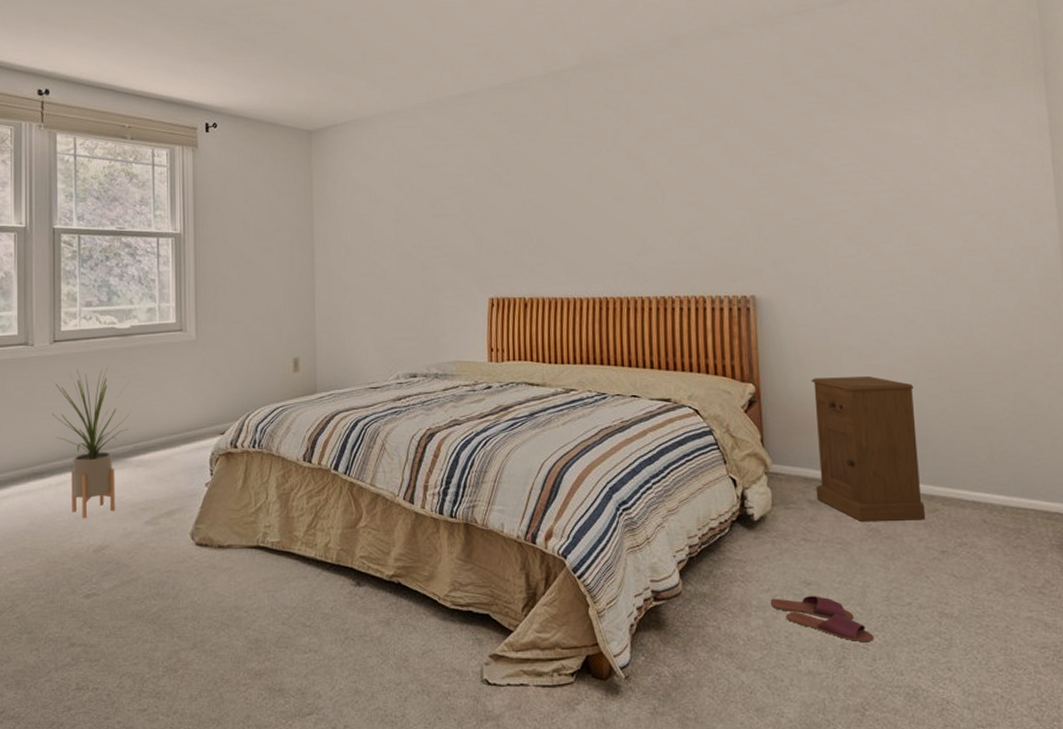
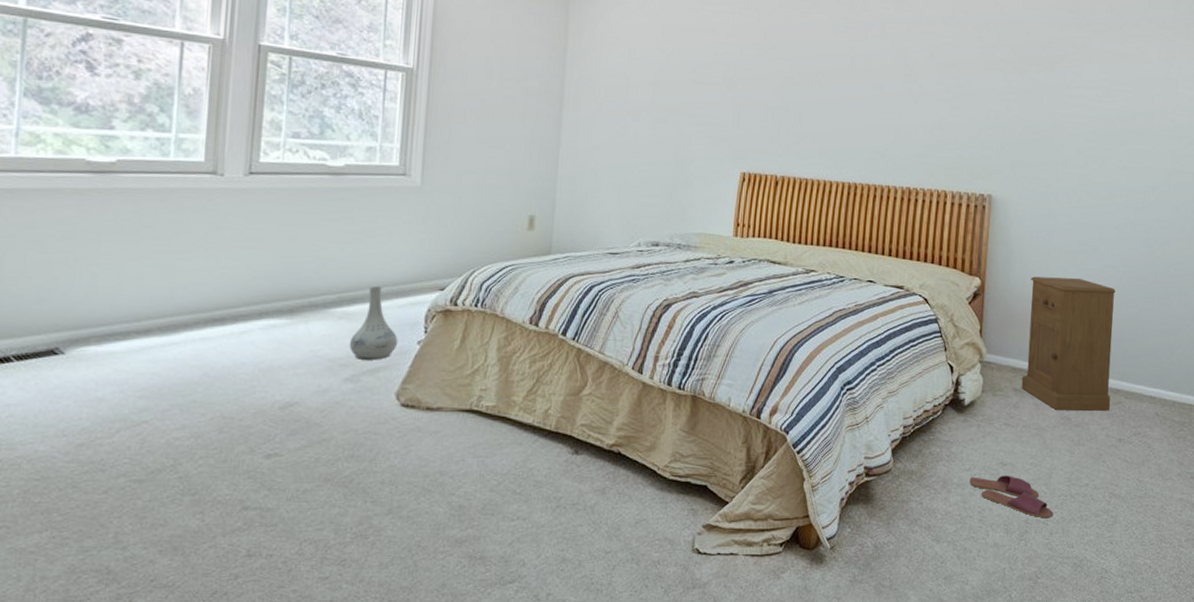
house plant: present [52,367,131,518] -> none [241,207,340,371]
vase: none [147,435,189,503] -> present [349,286,398,360]

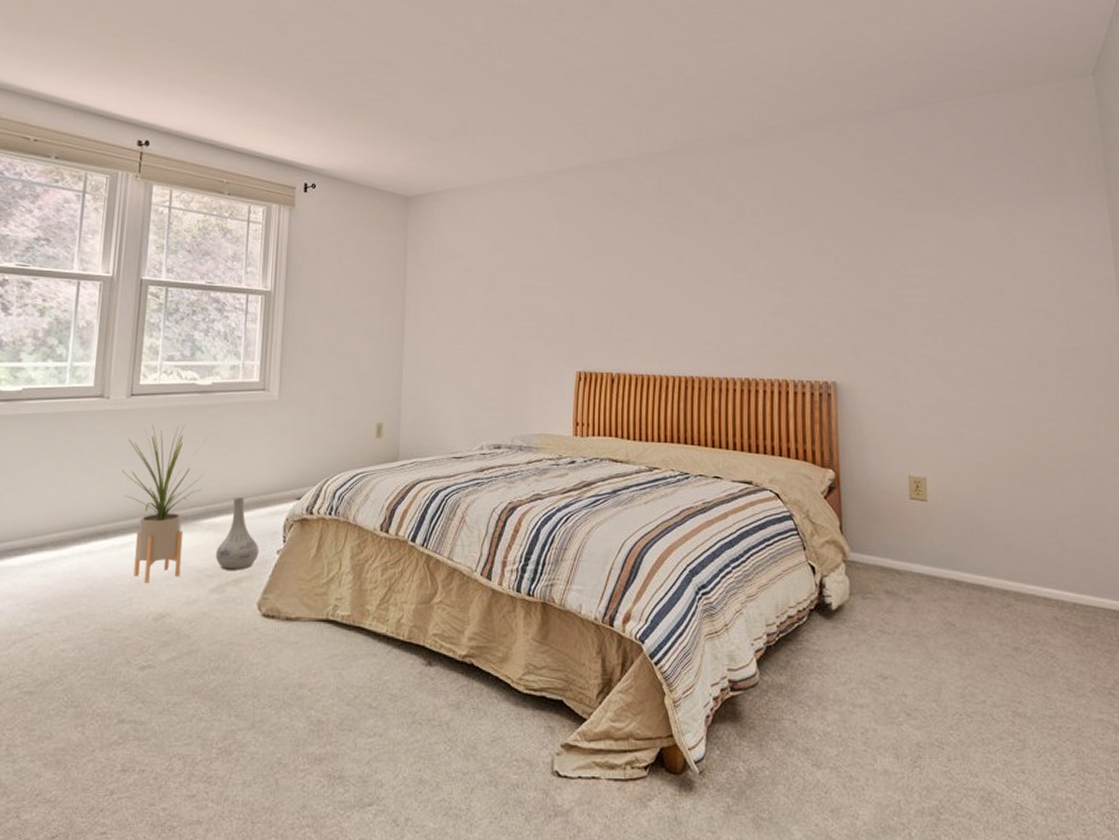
house plant: none [241,207,340,371] -> present [122,424,208,583]
slippers: present [969,476,1054,517] -> none [846,691,949,740]
nightstand: present [1021,276,1116,411] -> none [889,466,1000,615]

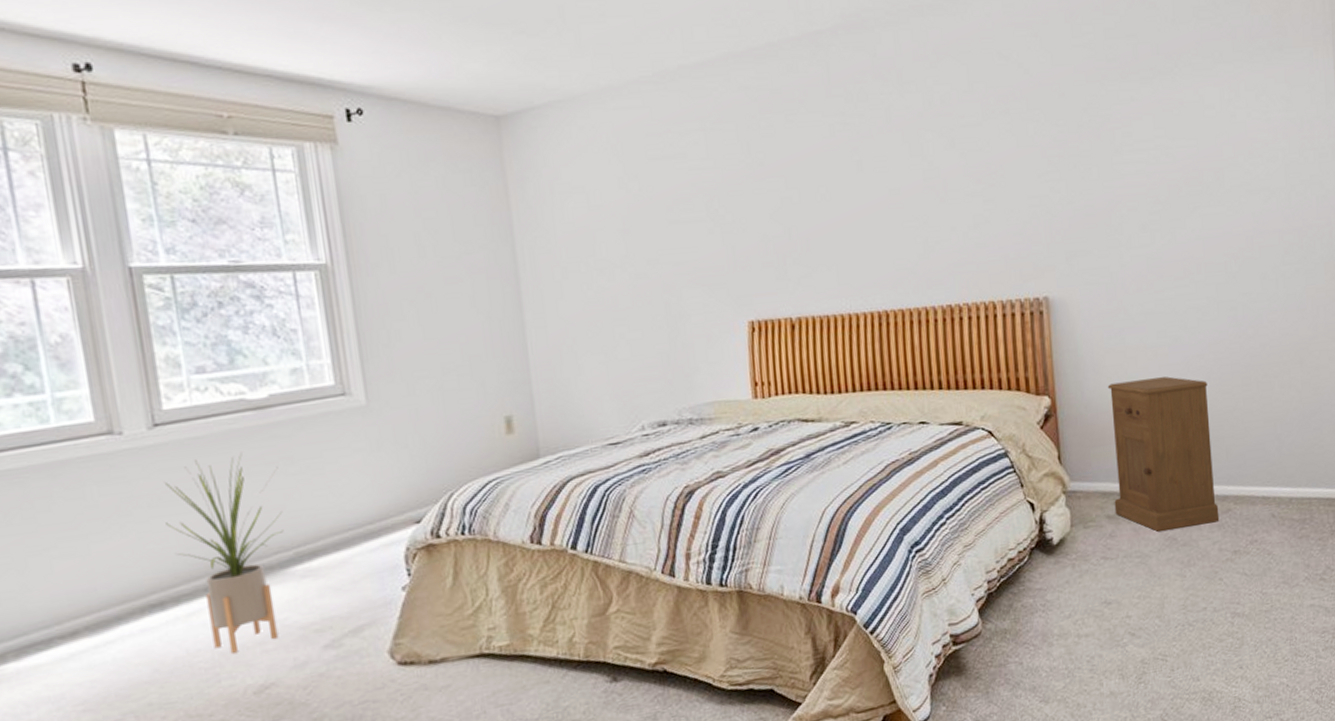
vase: present [215,497,260,570] -> none [320,531,379,621]
nightstand: none [889,466,1000,615] -> present [1107,376,1220,532]

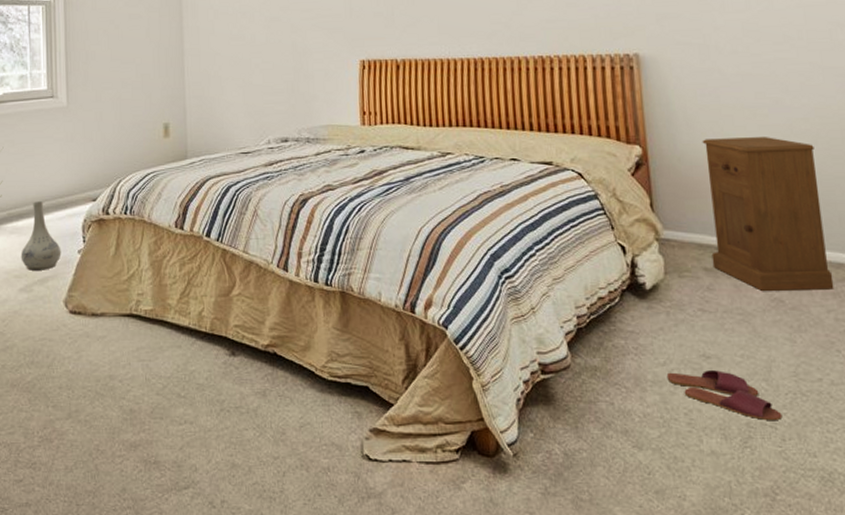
vase: none [320,531,379,621] -> present [20,201,62,271]
slippers: none [1071,614,1172,655] -> present [666,370,783,420]

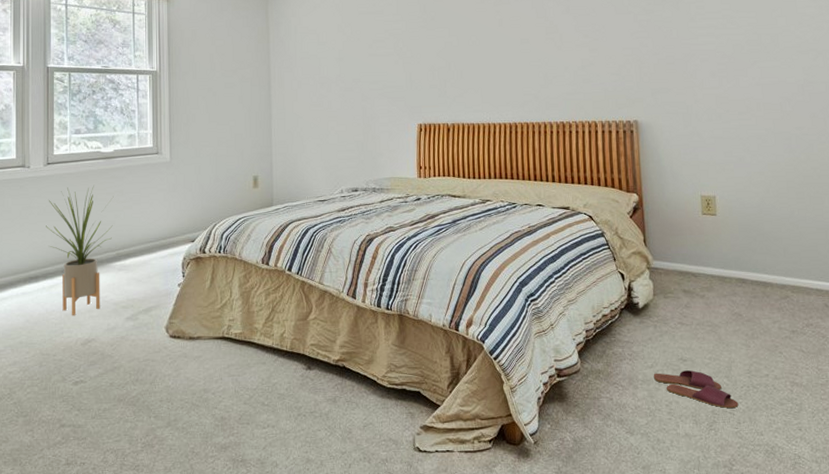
vase: present [20,201,62,271] -> none [128,243,164,302]
nightstand: present [702,137,834,291] -> none [684,187,779,307]

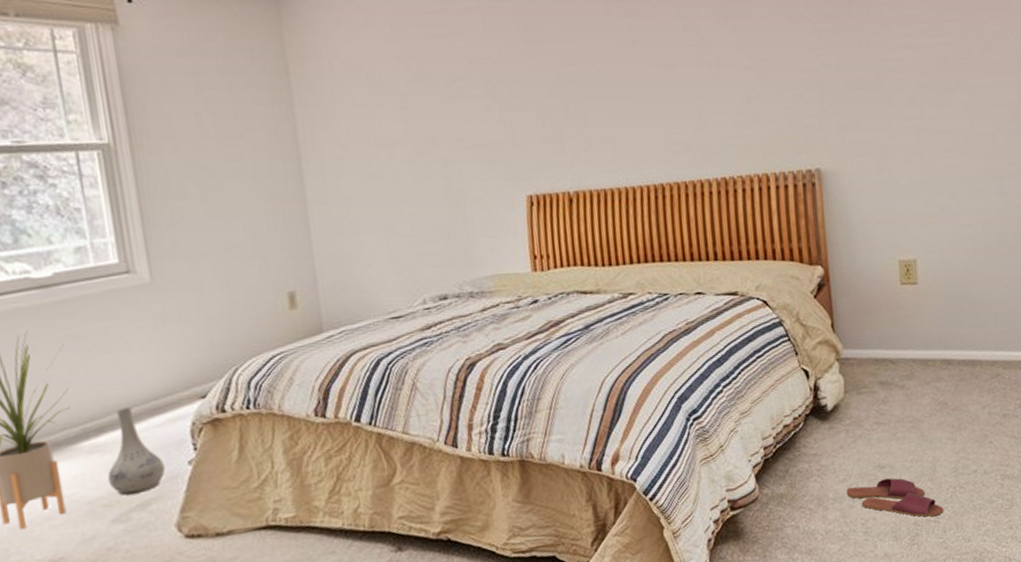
vase: none [128,243,164,302] -> present [107,407,166,496]

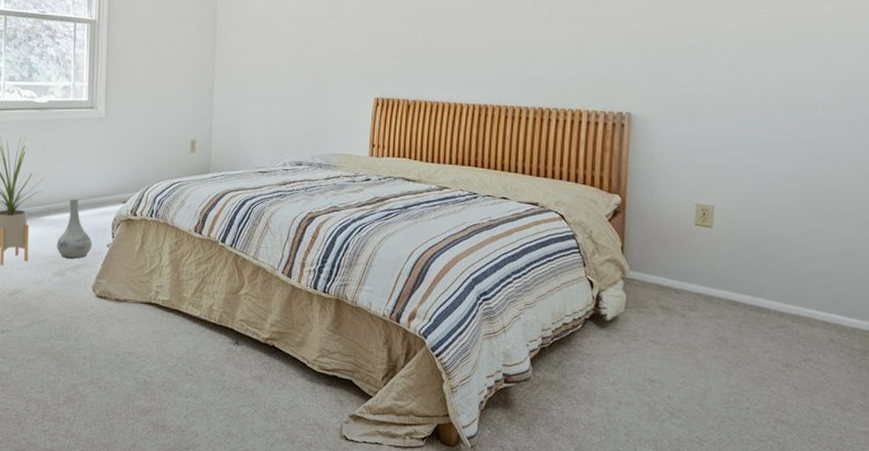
slippers: present [846,478,944,517] -> none [613,391,710,438]

